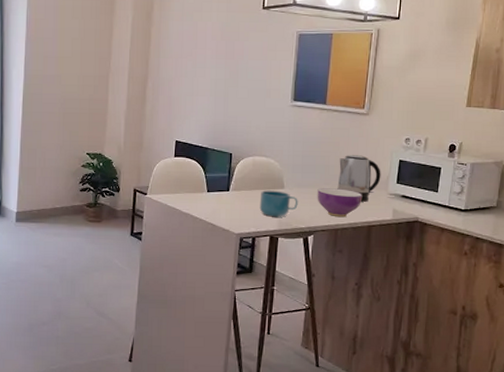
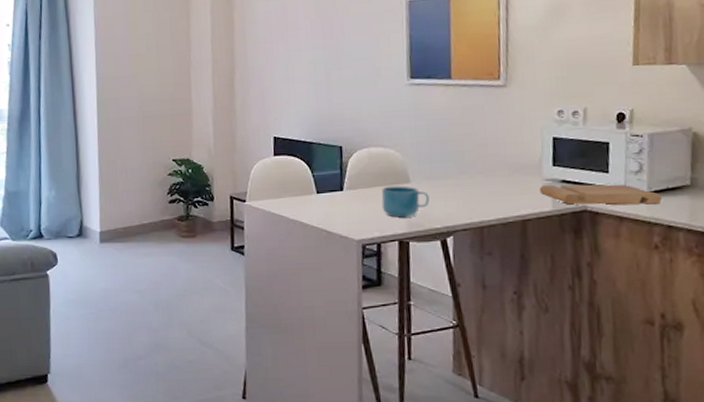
bowl: present [317,188,363,218] -> none [452,177,511,213]
kettle: present [337,155,381,202] -> none [475,135,532,192]
cutting board: none [384,198,474,220] -> present [539,184,662,205]

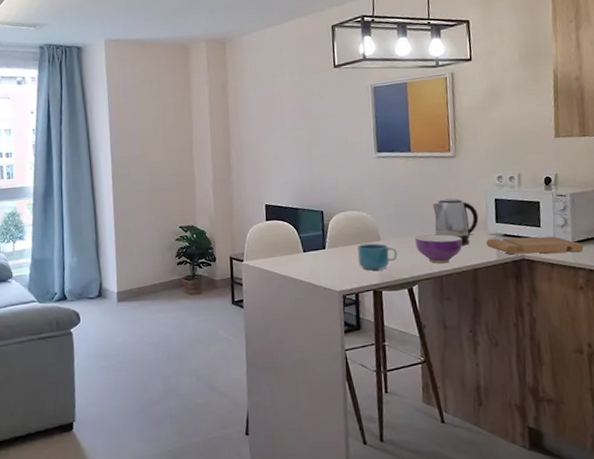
bowl: none [452,177,511,213] -> present [415,234,463,264]
kettle: none [475,135,532,192] -> present [432,198,479,246]

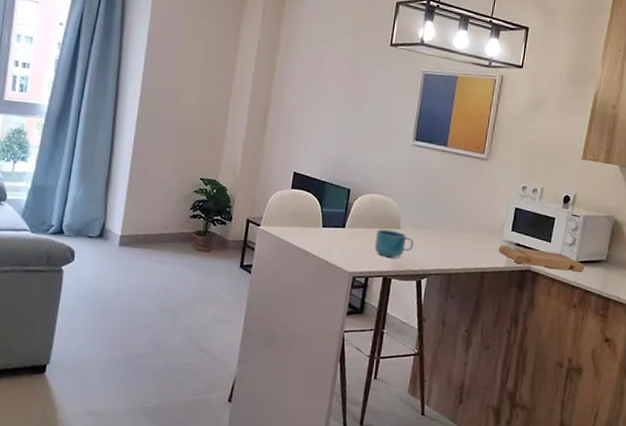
bowl: present [415,234,463,264] -> none [432,230,478,262]
kettle: present [432,198,479,246] -> none [453,199,497,248]

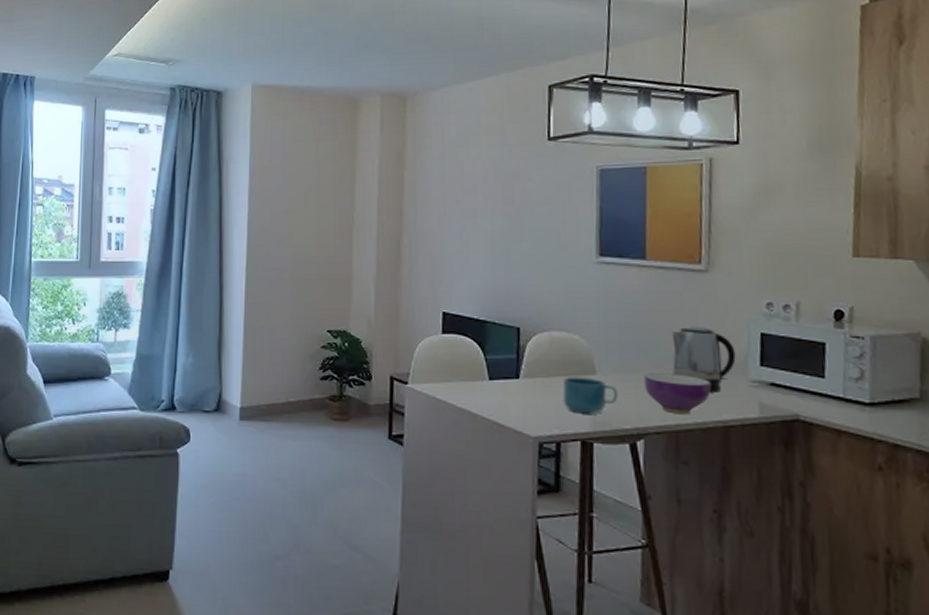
bowl: none [432,230,478,262] -> present [644,373,712,415]
kettle: none [453,199,497,248] -> present [672,327,736,392]
cutting board: present [498,245,584,272] -> none [744,386,886,418]

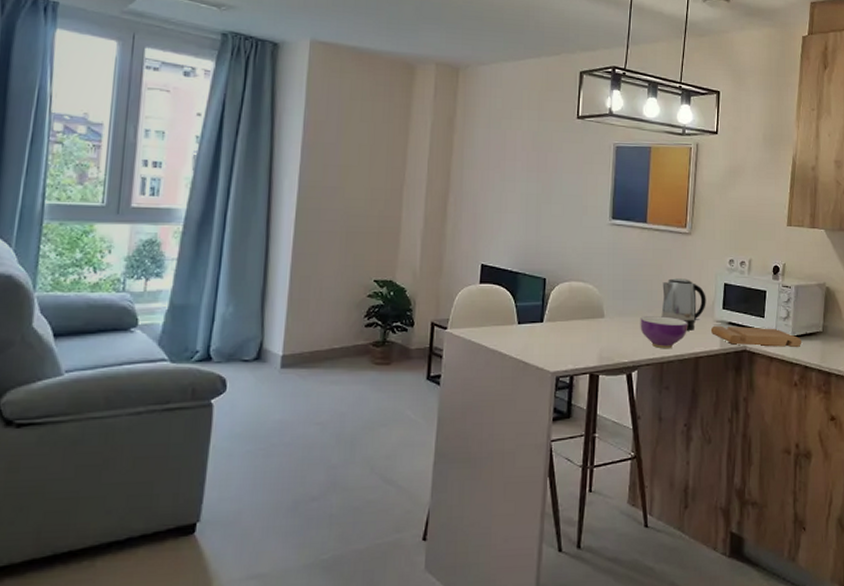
cup: present [562,377,618,414] -> none [577,320,620,351]
cutting board: none [744,386,886,418] -> present [710,325,801,347]

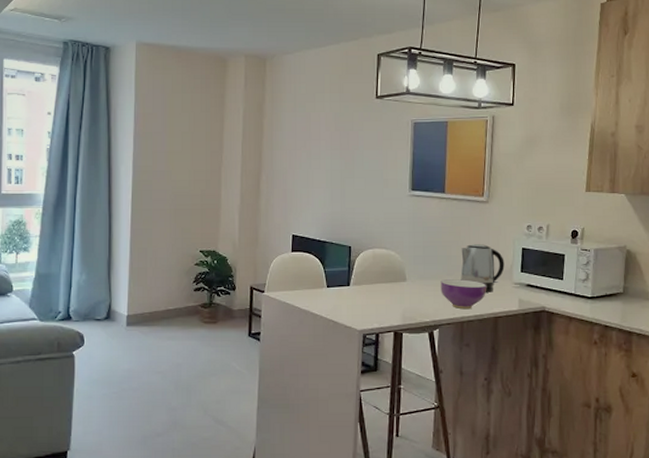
cutting board: present [710,325,801,347] -> none [509,287,601,307]

